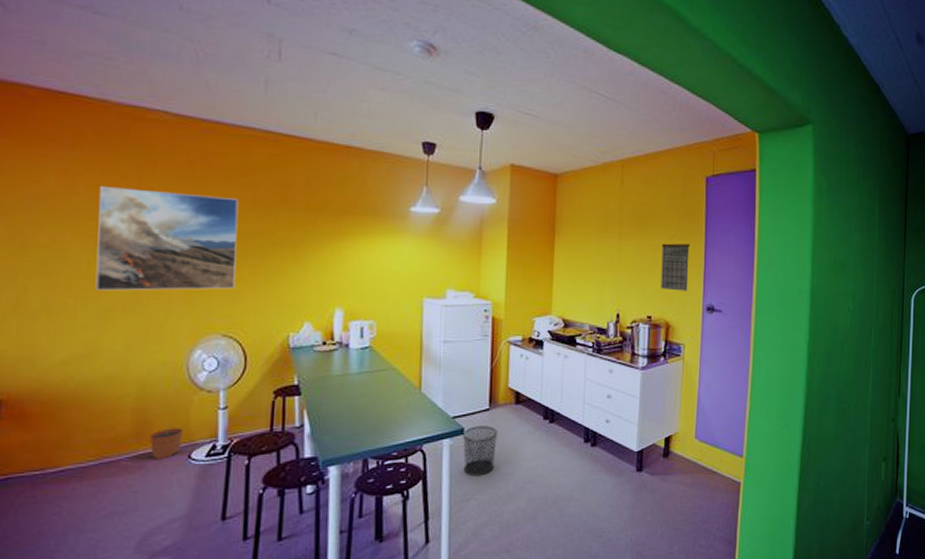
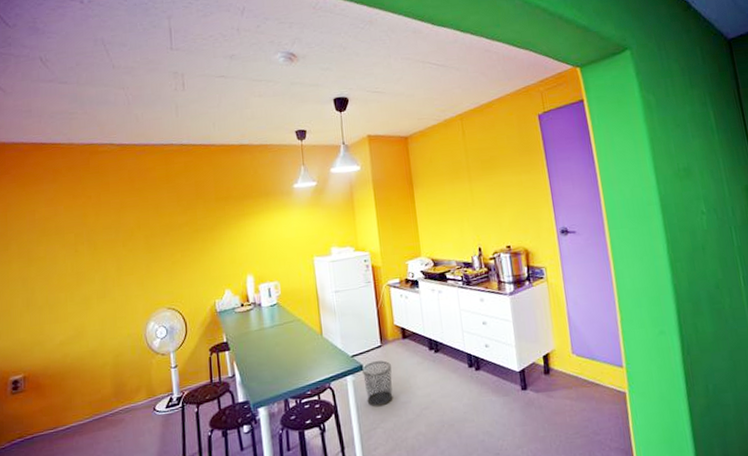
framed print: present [95,187,239,291] -> none [74,200,172,285]
plant pot: present [149,422,183,460] -> none [124,382,148,414]
calendar: present [661,243,690,291] -> none [509,175,540,220]

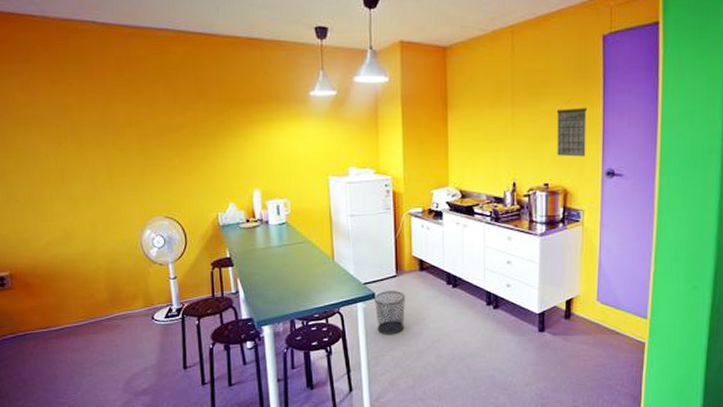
calendar: none [509,175,540,220] -> present [557,107,587,157]

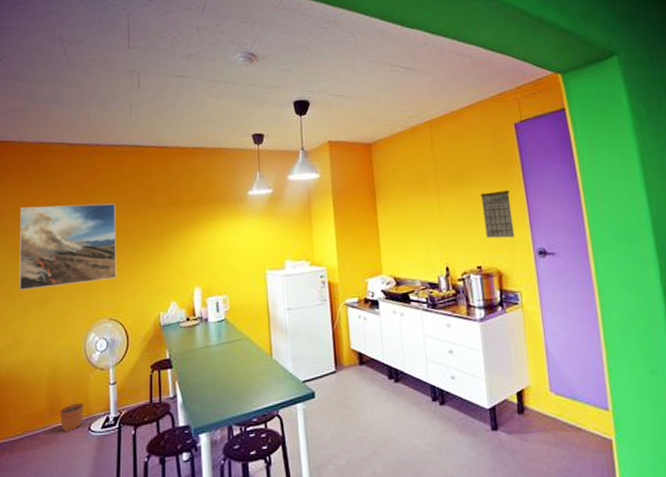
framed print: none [54,93,169,183] -> present [19,203,116,290]
plant pot: none [120,290,146,320] -> present [59,398,84,432]
waste bin: present [373,291,405,335] -> none [313,388,347,441]

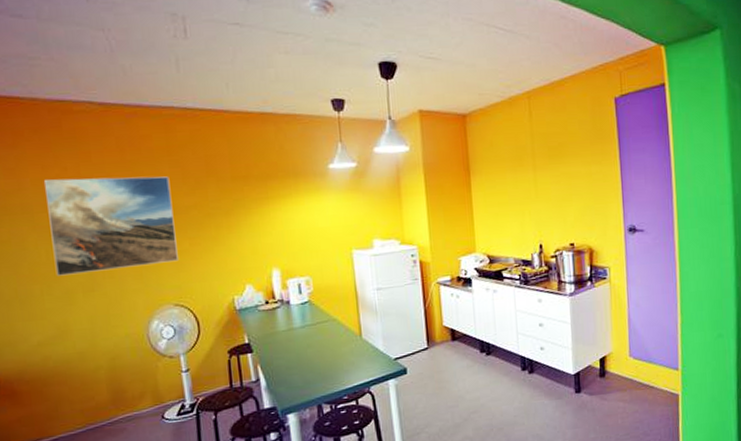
plant pot: present [59,398,84,432] -> none [125,387,155,422]
calendar: present [481,189,515,238] -> none [577,166,608,216]

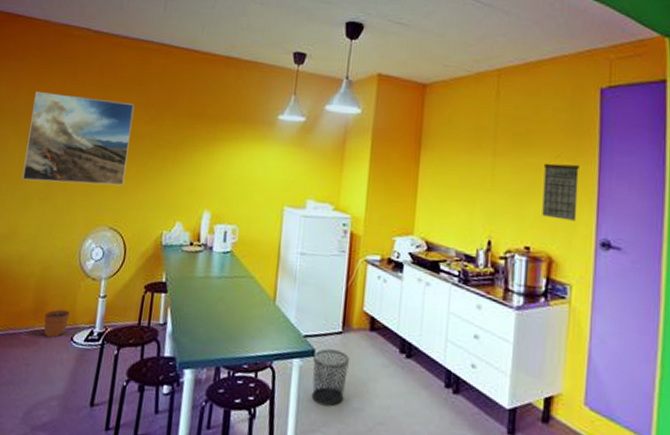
plant pot: none [125,387,155,422] -> present [43,303,70,338]
waste bin: none [405,363,439,412] -> present [311,349,349,407]
calendar: none [577,166,608,216] -> present [542,163,579,221]

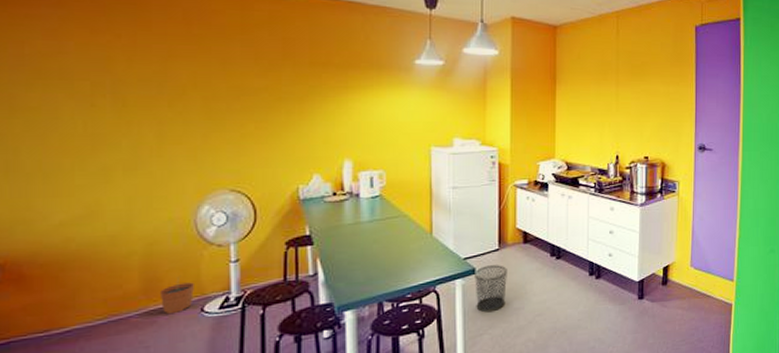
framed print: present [22,92,135,186] -> none [92,46,240,150]
calendar: present [542,163,579,221] -> none [656,88,682,132]

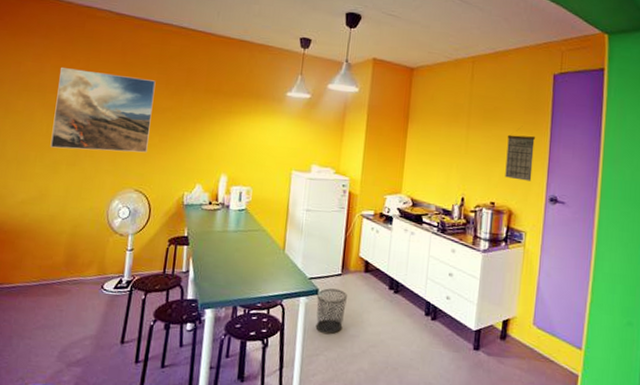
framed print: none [92,46,240,150] -> present [50,68,156,153]
plant pot: present [159,277,194,315] -> none [75,256,100,287]
calendar: none [656,88,682,132] -> present [505,134,535,181]

